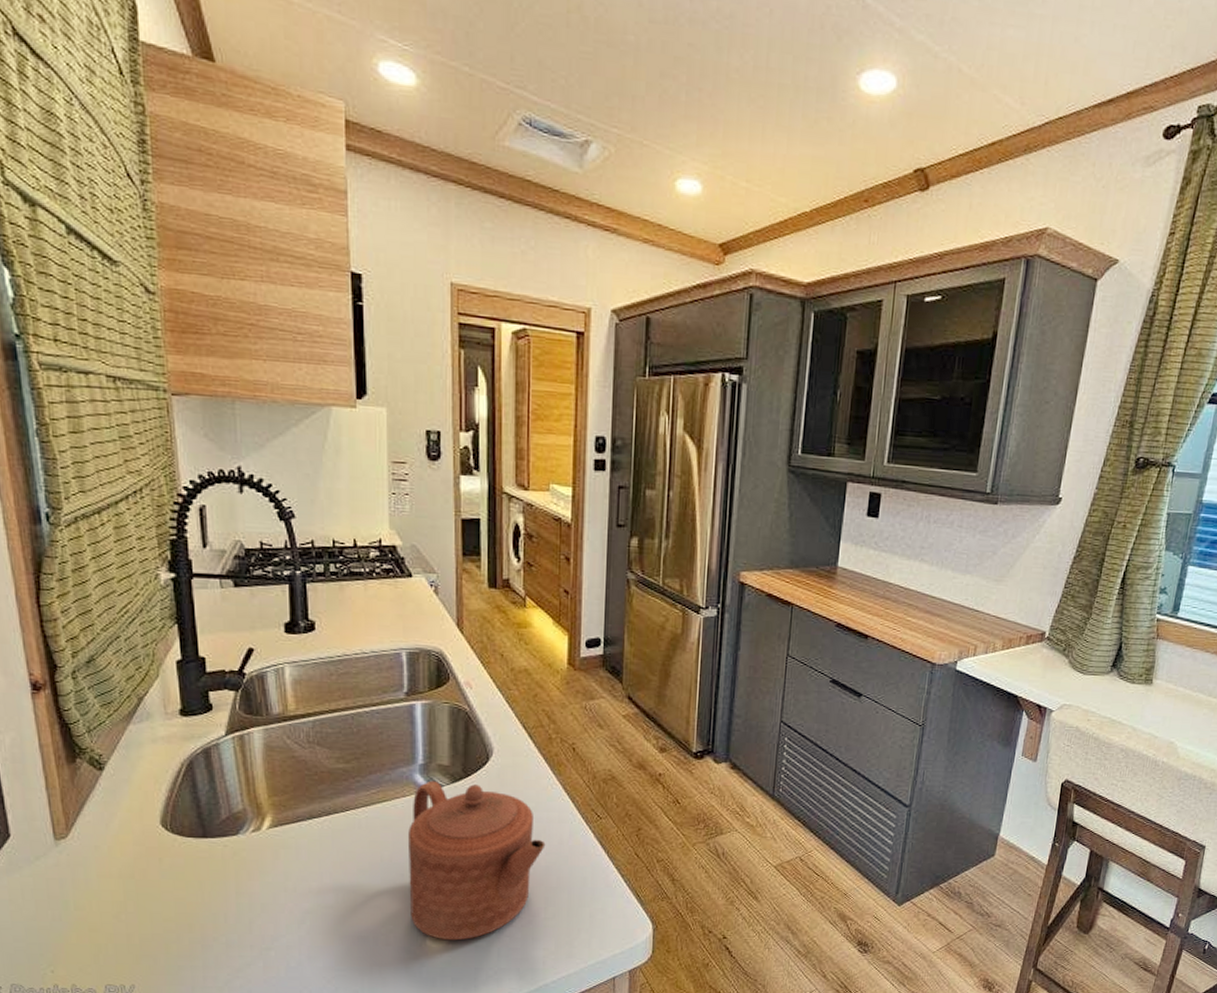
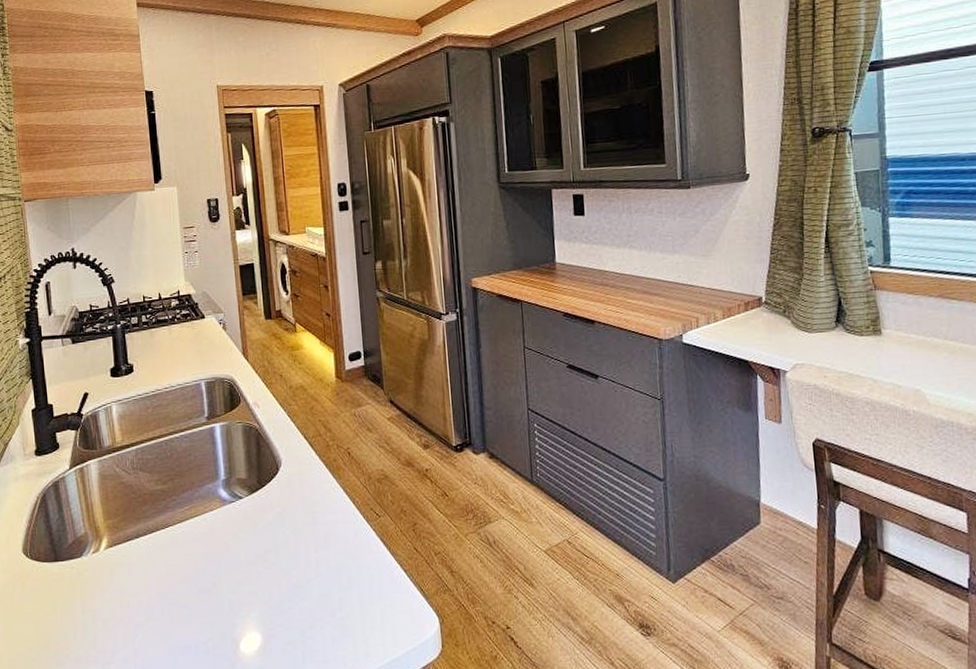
teapot: present [409,780,546,941] -> none [217,493,334,646]

